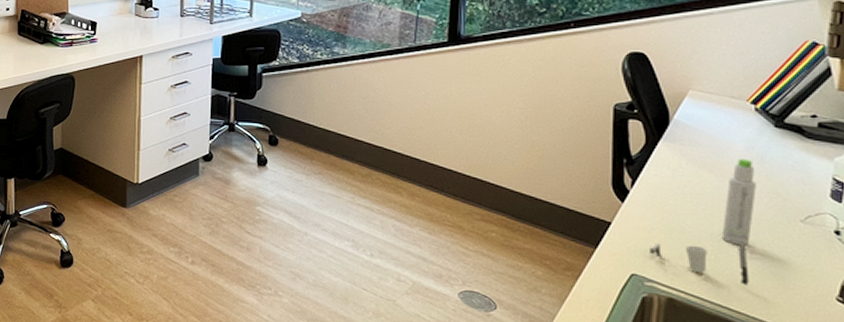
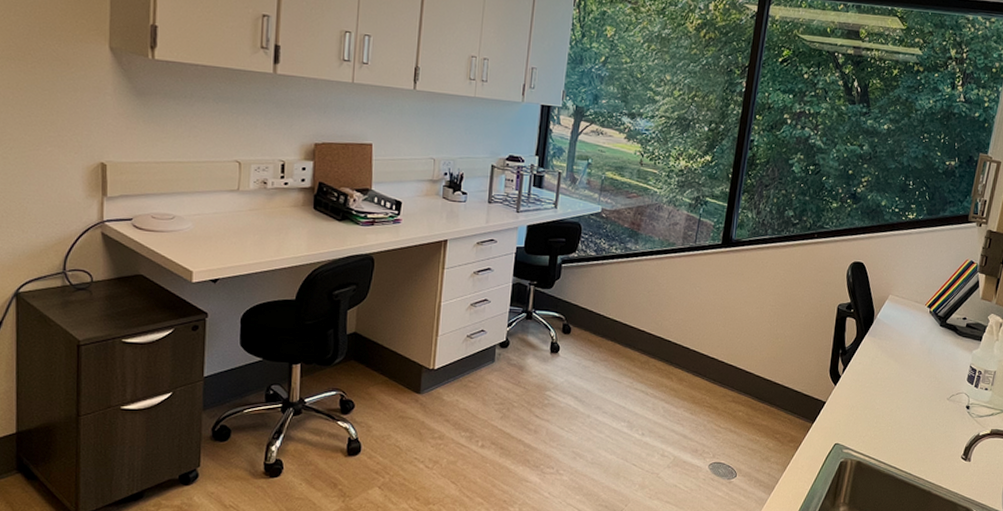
cup: present [650,243,750,286] -> none [849,416,912,449]
bottle: present [721,158,756,246] -> none [897,350,924,419]

